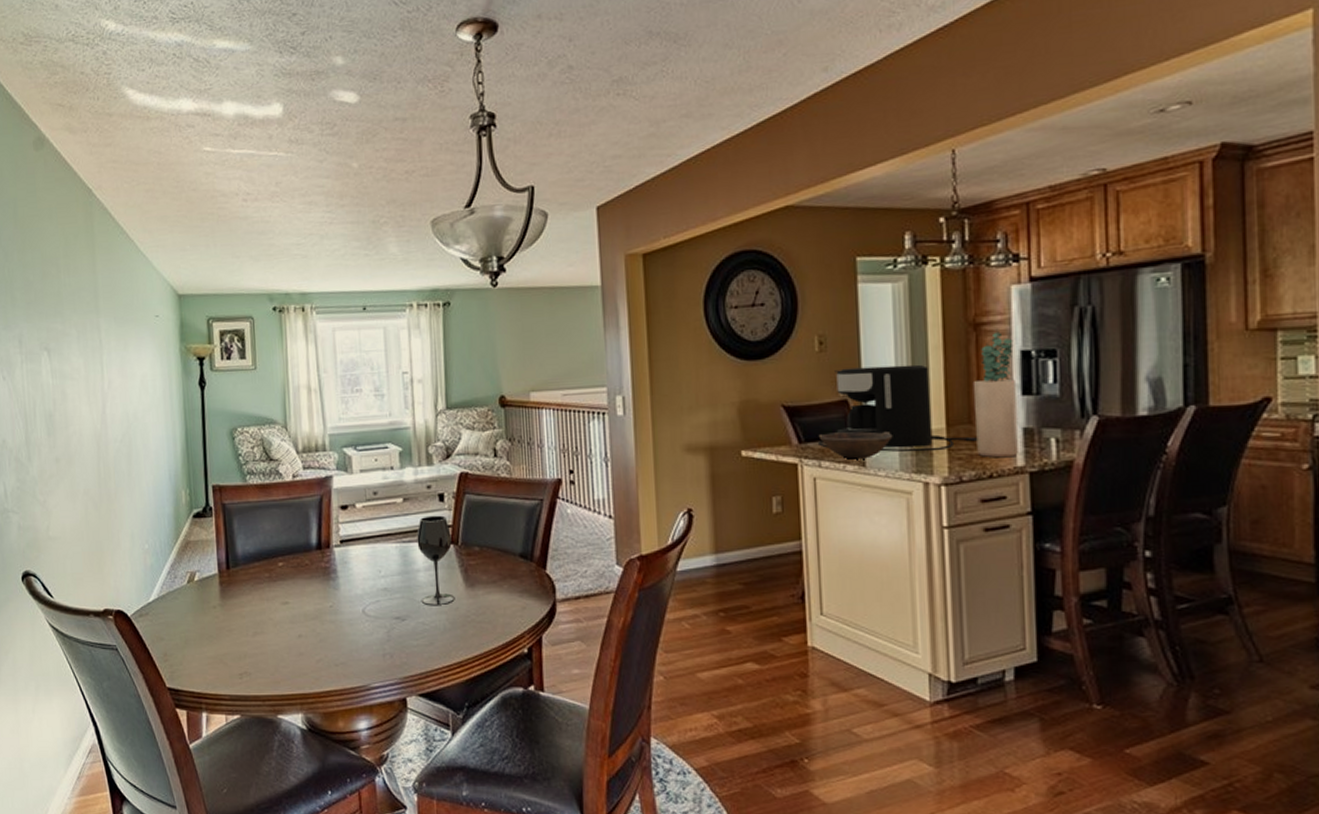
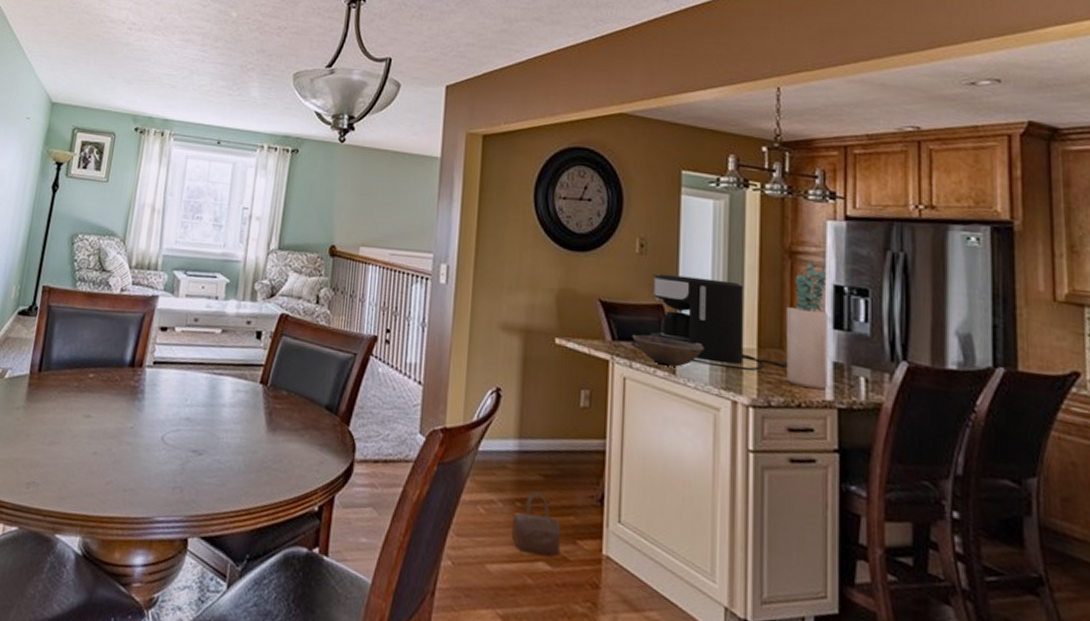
wineglass: present [417,515,455,605] -> none [221,351,262,446]
handbag: none [717,600,767,657] -> present [510,491,561,557]

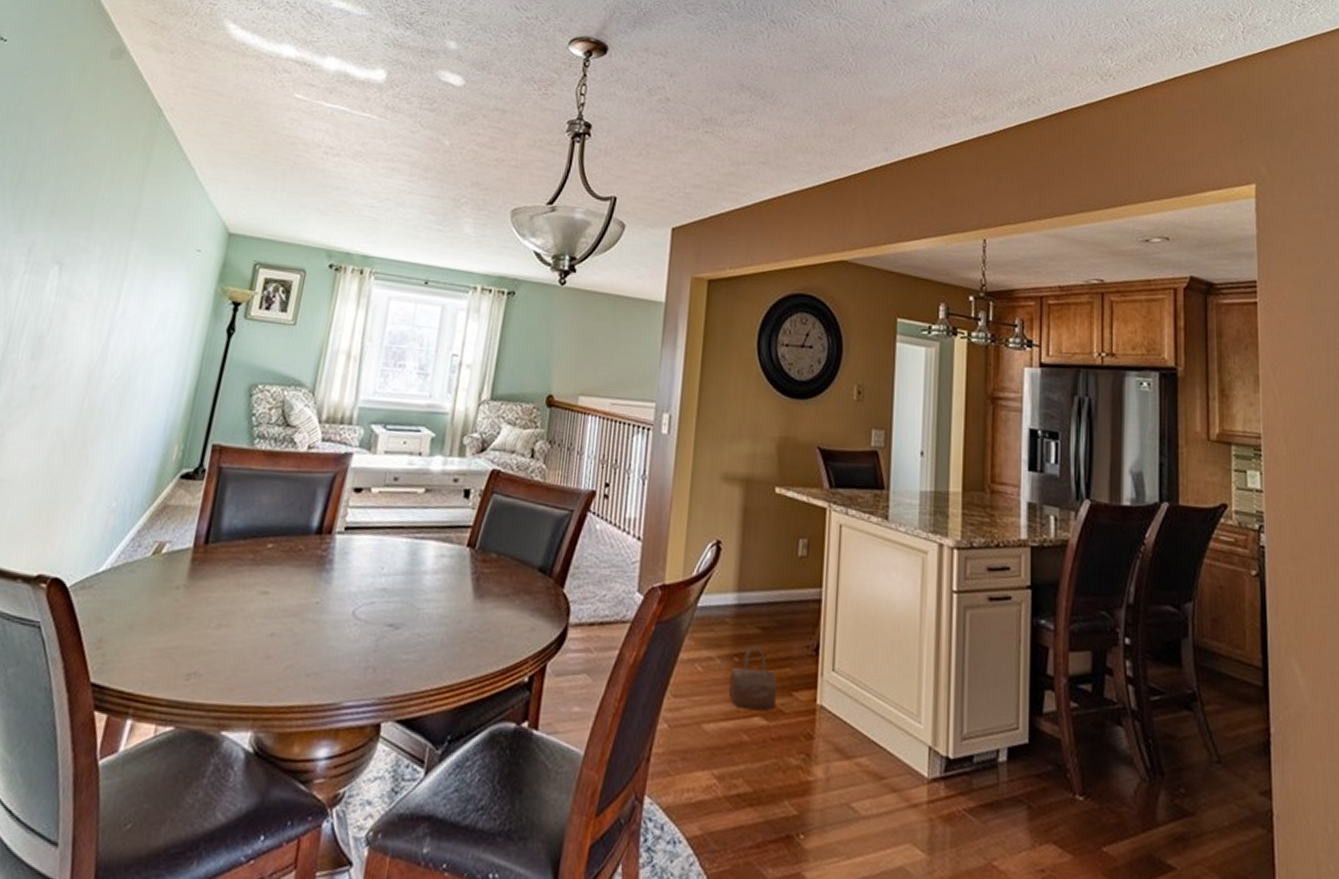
coffee maker: present [631,273,788,371] -> none [848,420,989,514]
bowl: present [632,334,705,367] -> none [848,481,915,512]
vase: present [785,259,827,390] -> none [987,404,1024,530]

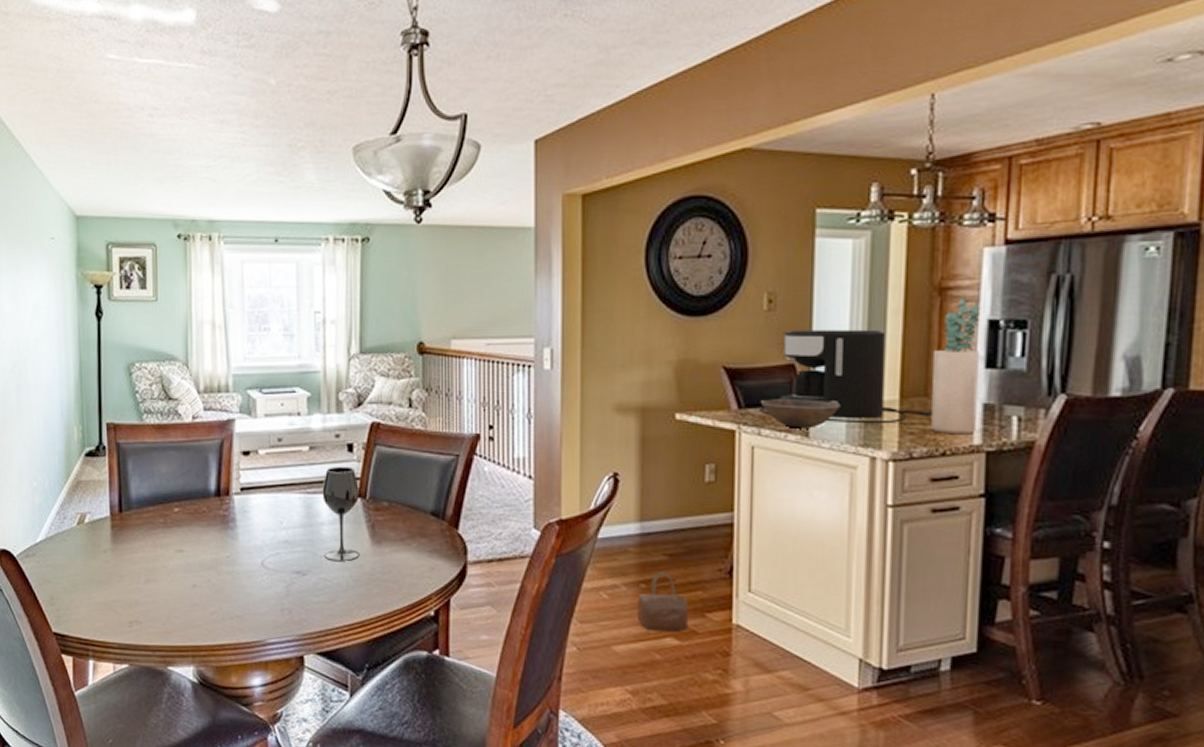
wineglass: none [421,512,470,616] -> present [322,466,360,561]
coffee maker: none [848,420,989,514] -> present [760,329,934,424]
bowl: none [848,481,915,512] -> present [760,399,841,429]
vase: none [987,404,1024,530] -> present [931,294,981,435]

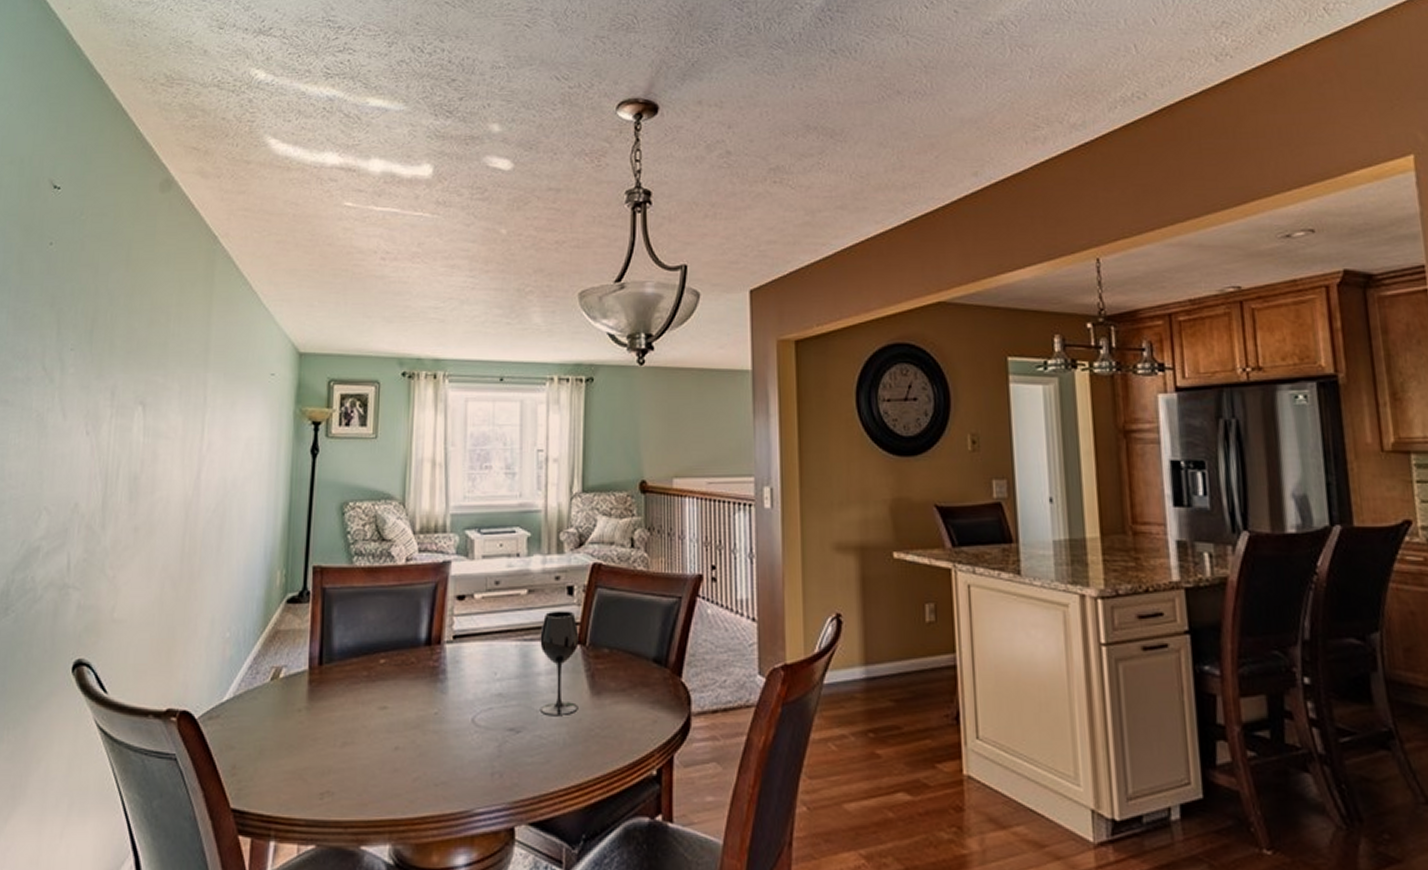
handbag: present [636,572,689,632] -> none [866,719,920,786]
coffee maker: present [760,329,934,424] -> none [972,469,1133,562]
bowl: present [760,399,841,429] -> none [972,537,1048,566]
vase: present [931,294,981,435] -> none [1125,436,1173,572]

